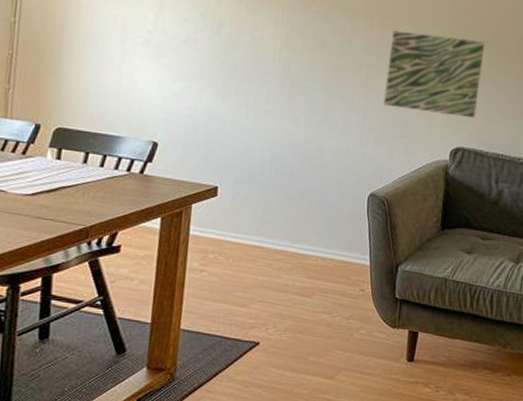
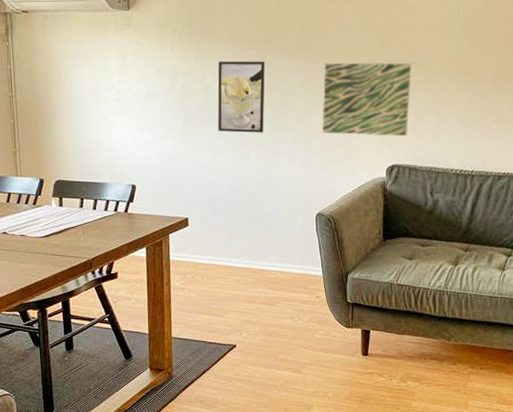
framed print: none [265,14,327,98] -> present [218,60,265,133]

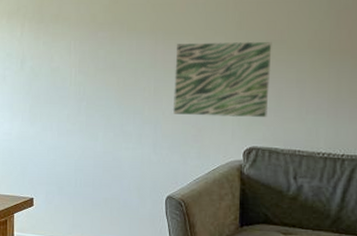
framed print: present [218,60,265,133] -> none [65,43,114,114]

